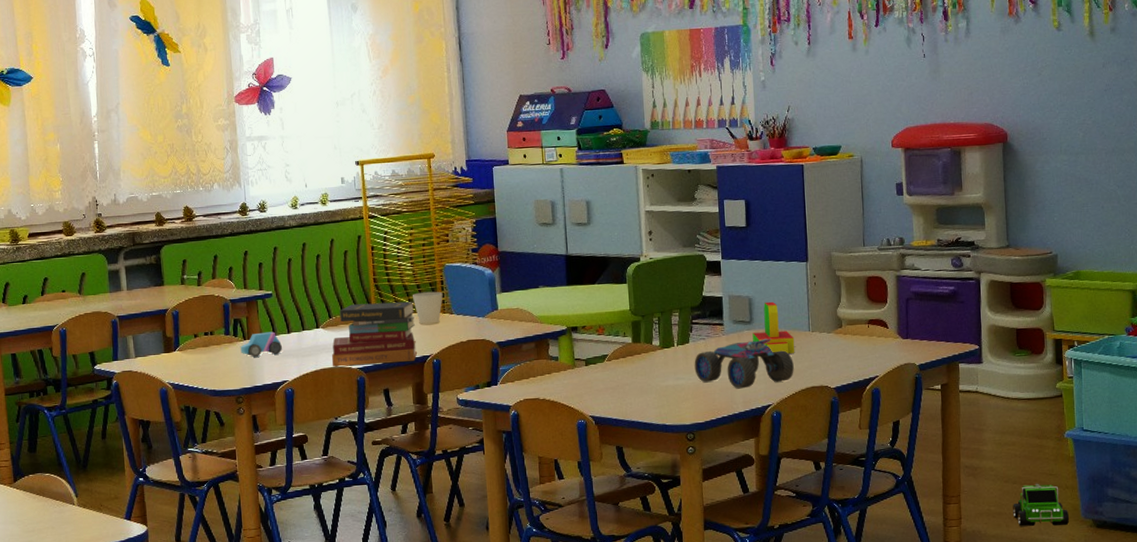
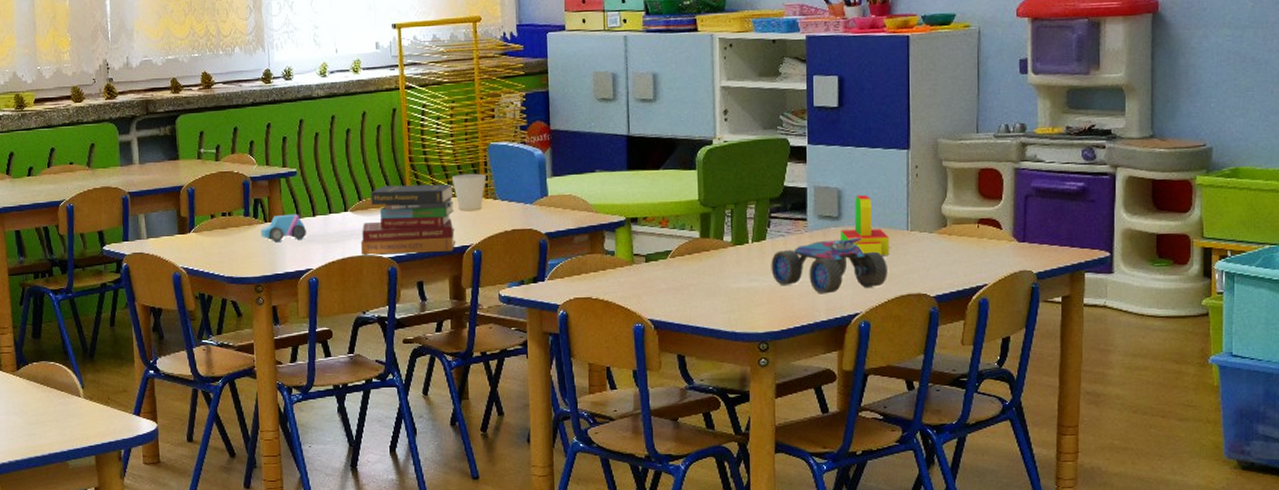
toy truck: present [1013,483,1069,526] -> none [1141,415,1208,465]

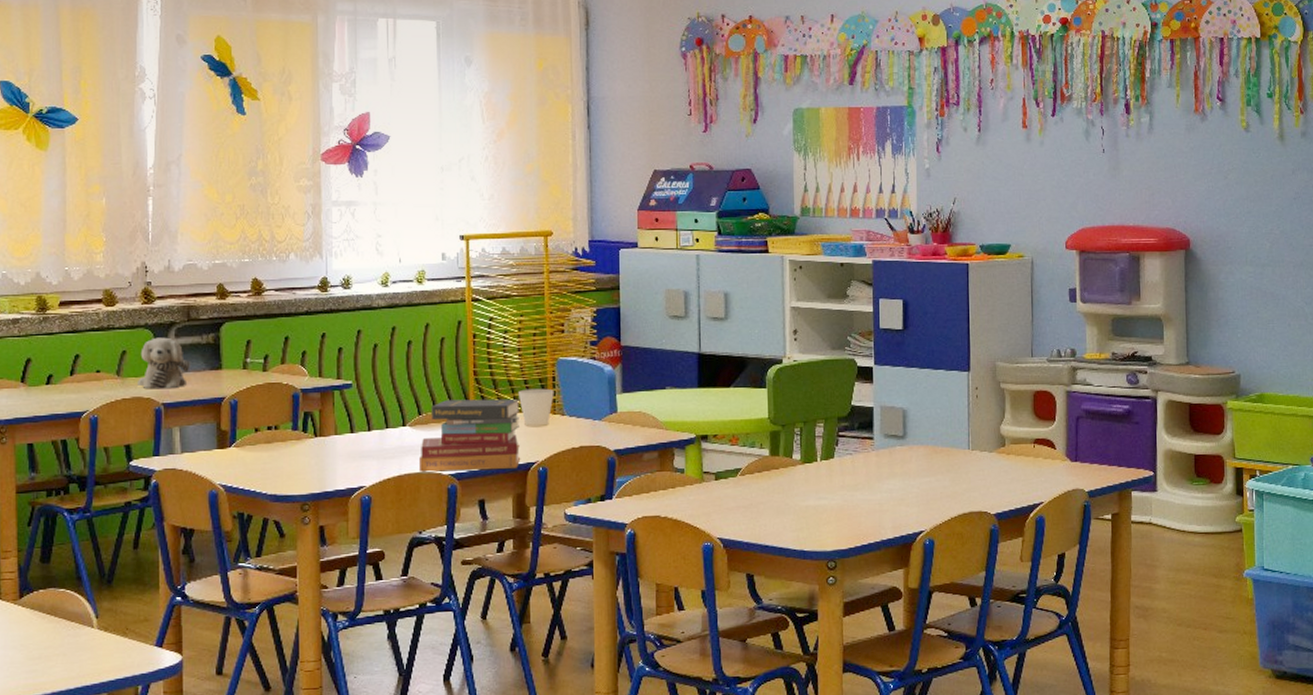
plush toy: none [106,130,151,179] -> present [138,337,190,389]
car: present [260,214,307,242] -> none [310,428,361,457]
toy car: present [771,237,887,294] -> none [839,456,950,512]
toy blocks: present [840,194,890,255] -> none [906,414,952,474]

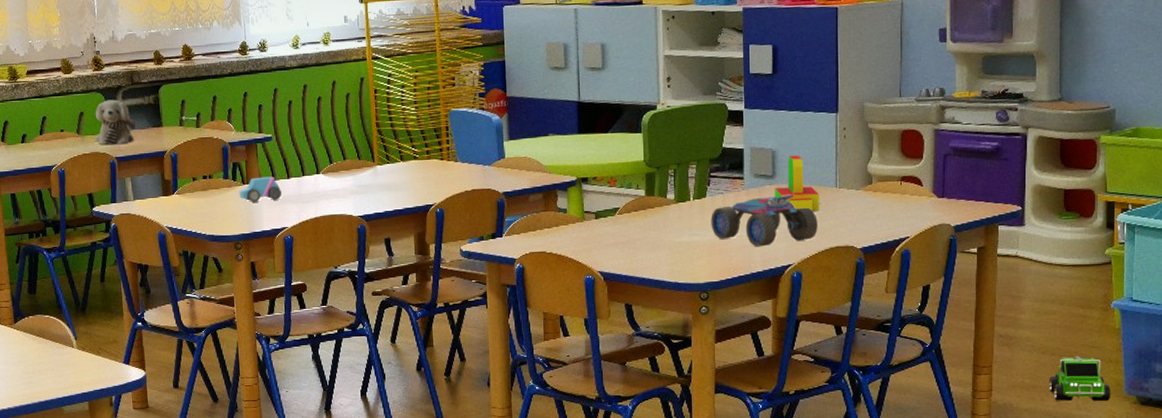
car: none [310,428,361,457] -> present [239,176,282,202]
books: present [418,399,520,472] -> none [331,147,420,214]
cup: present [517,388,554,428] -> none [415,137,448,173]
toy car: none [839,456,950,512] -> present [711,194,818,247]
toy blocks: none [906,414,952,474] -> present [775,155,820,211]
toy truck: none [1186,627,1246,676] -> present [1049,355,1110,401]

